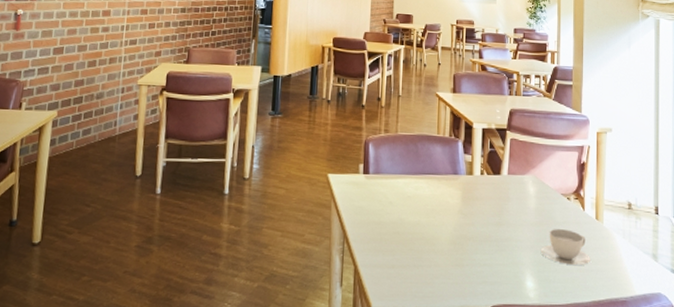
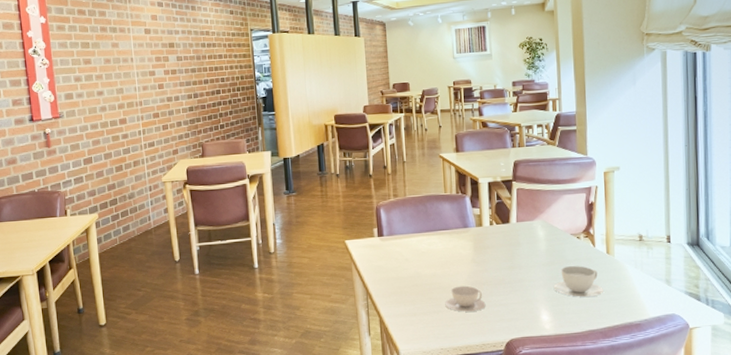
teacup: none [426,239,469,270] -> present [445,285,486,312]

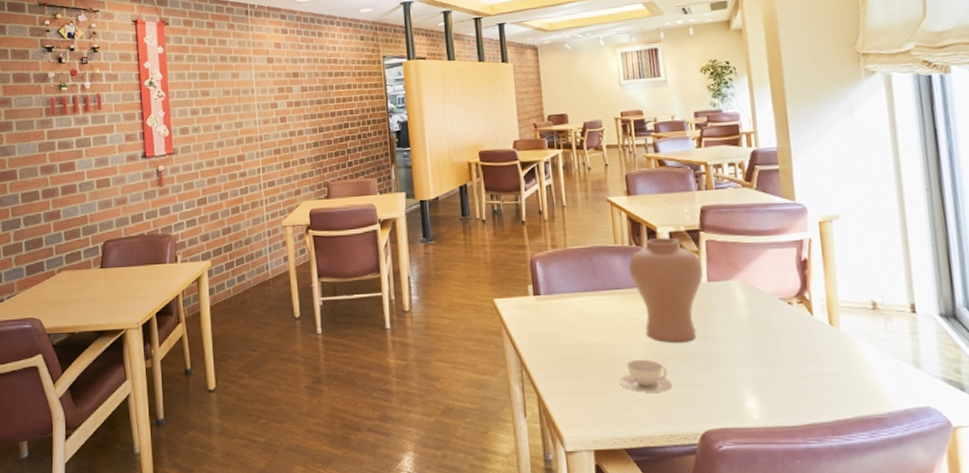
vase: none [456,186,513,272] -> present [629,237,703,343]
teacup: present [553,266,603,297] -> none [760,339,828,379]

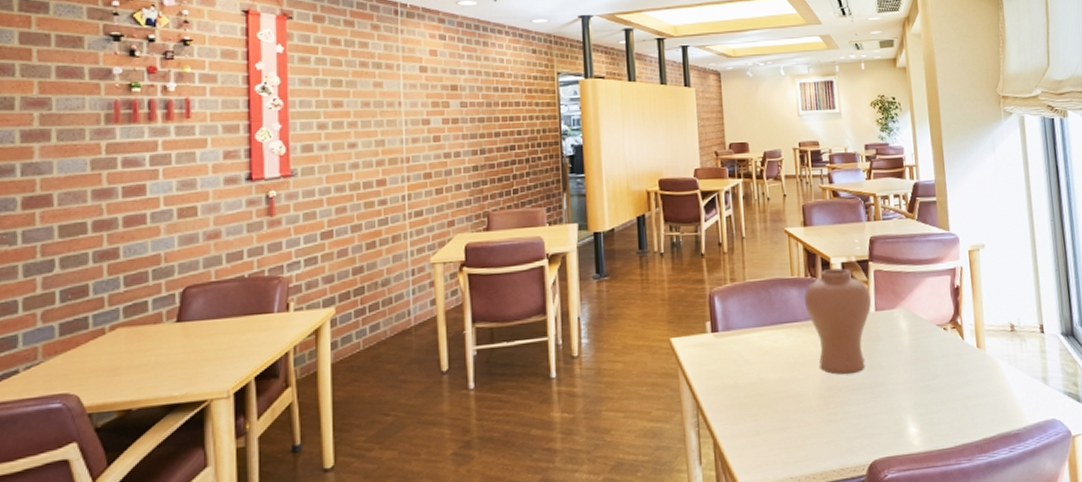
teacup: present [619,359,672,393] -> none [794,392,843,428]

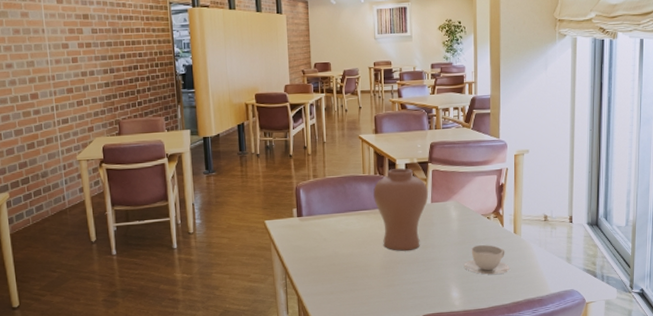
teacup: none [920,363,976,403] -> present [464,245,509,275]

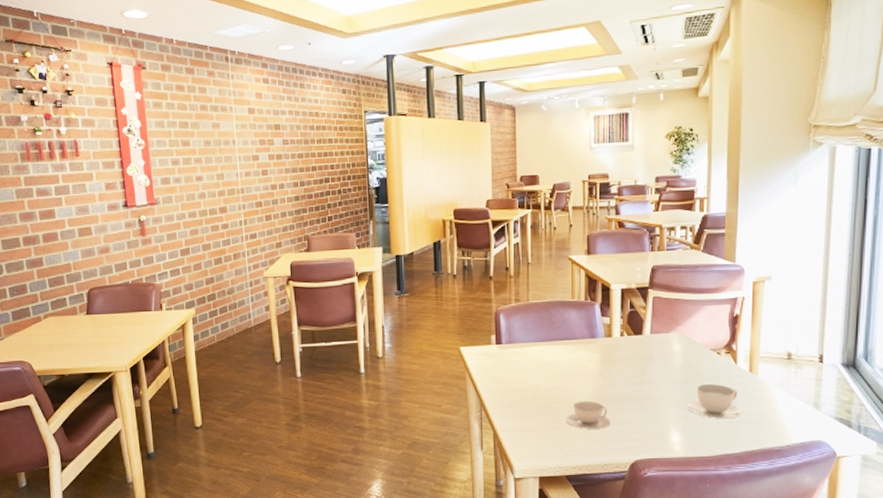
teacup: none [361,264,400,290] -> present [566,401,611,429]
vase: present [373,167,428,251] -> none [583,293,647,387]

